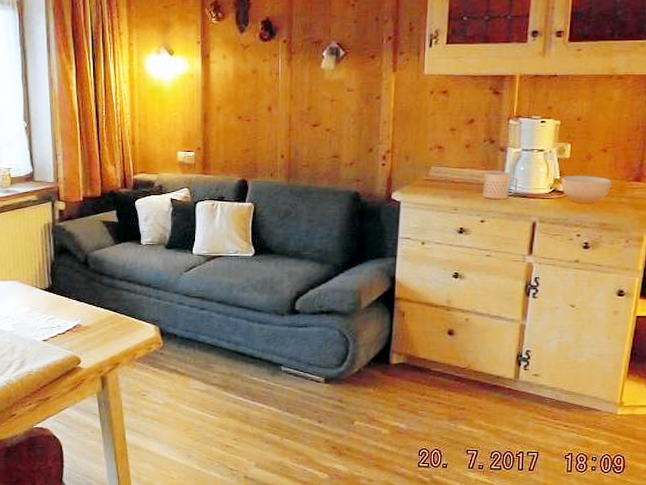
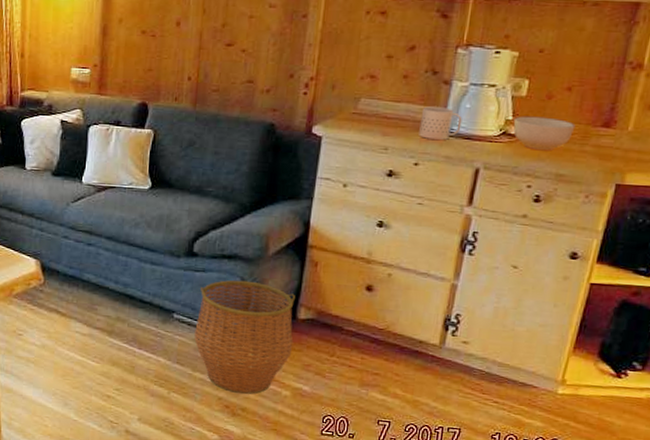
basket: none [301,332,388,435] -> present [194,280,295,394]

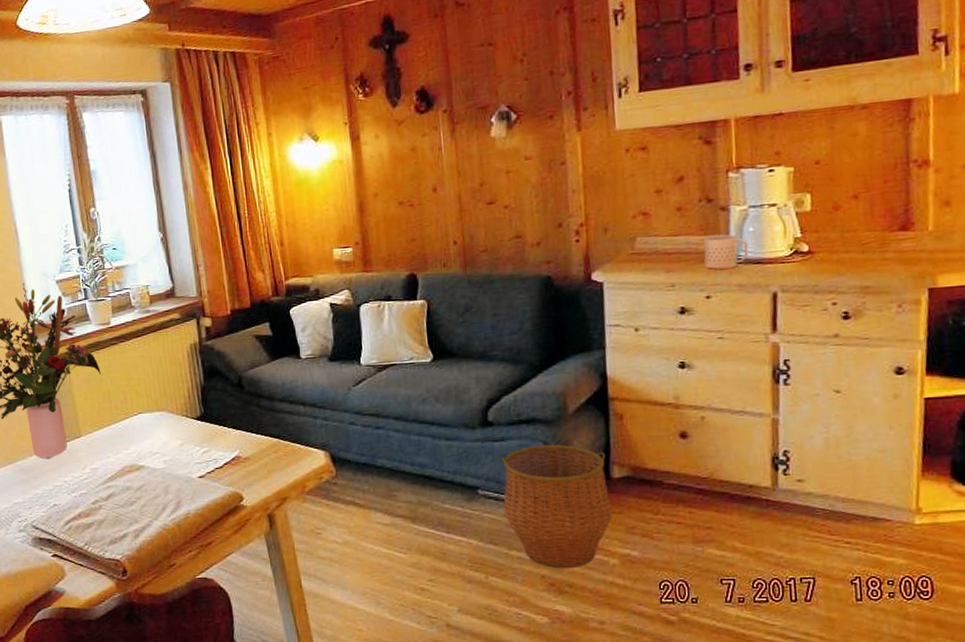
bowl: present [513,116,576,151] -> none [802,229,871,265]

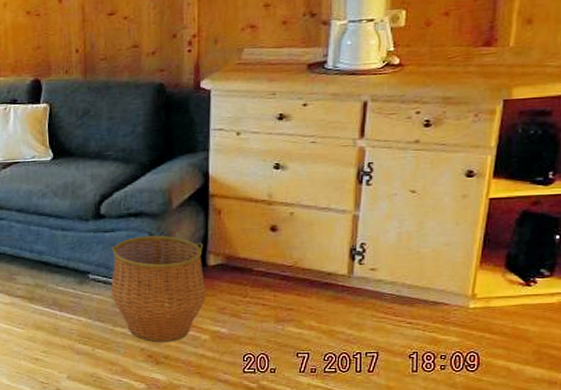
mug: present [703,234,749,270] -> none [304,47,345,80]

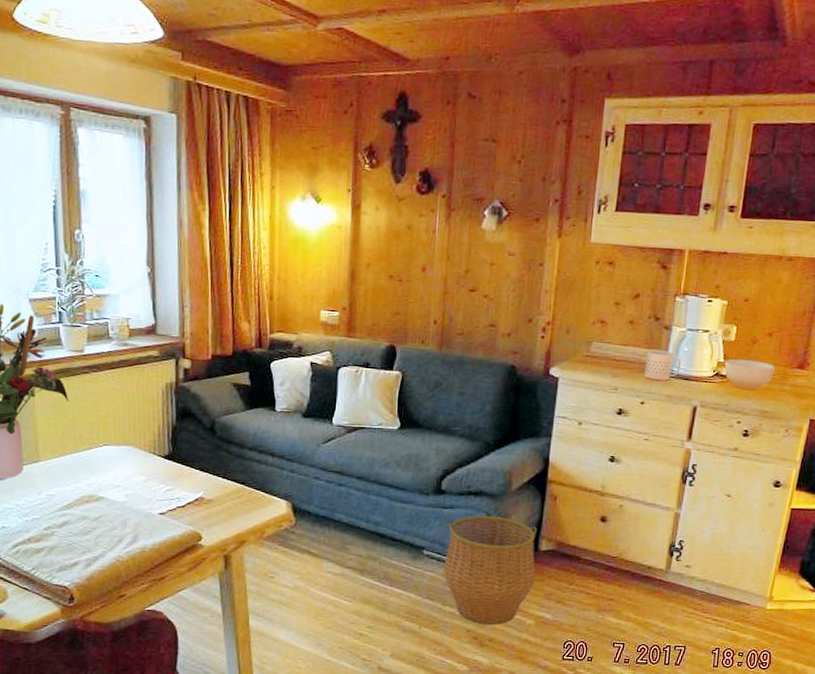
mug: none [304,47,345,80] -> present [644,350,681,381]
bowl: none [395,43,457,77] -> present [724,358,776,390]

